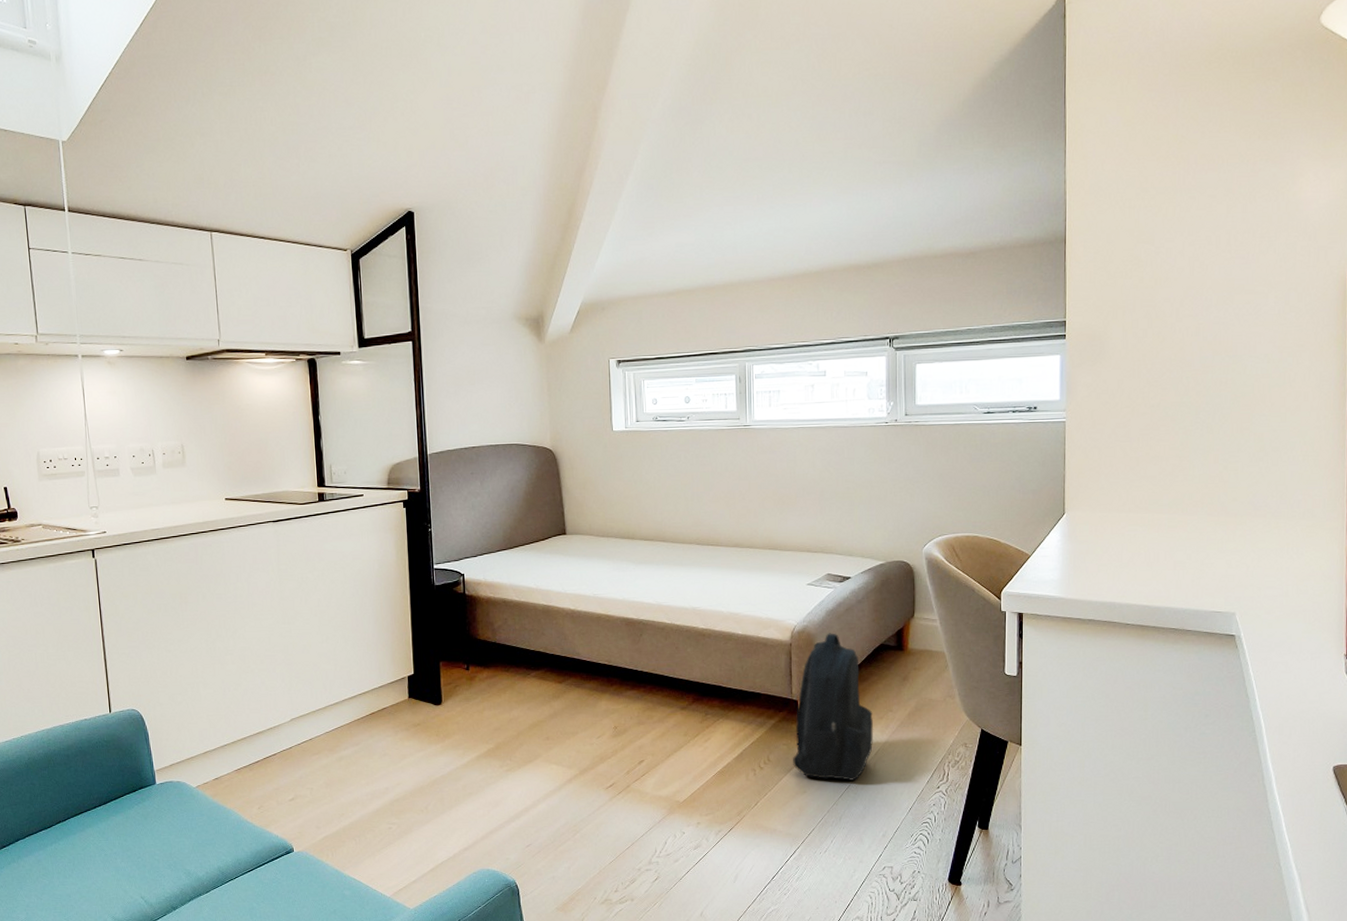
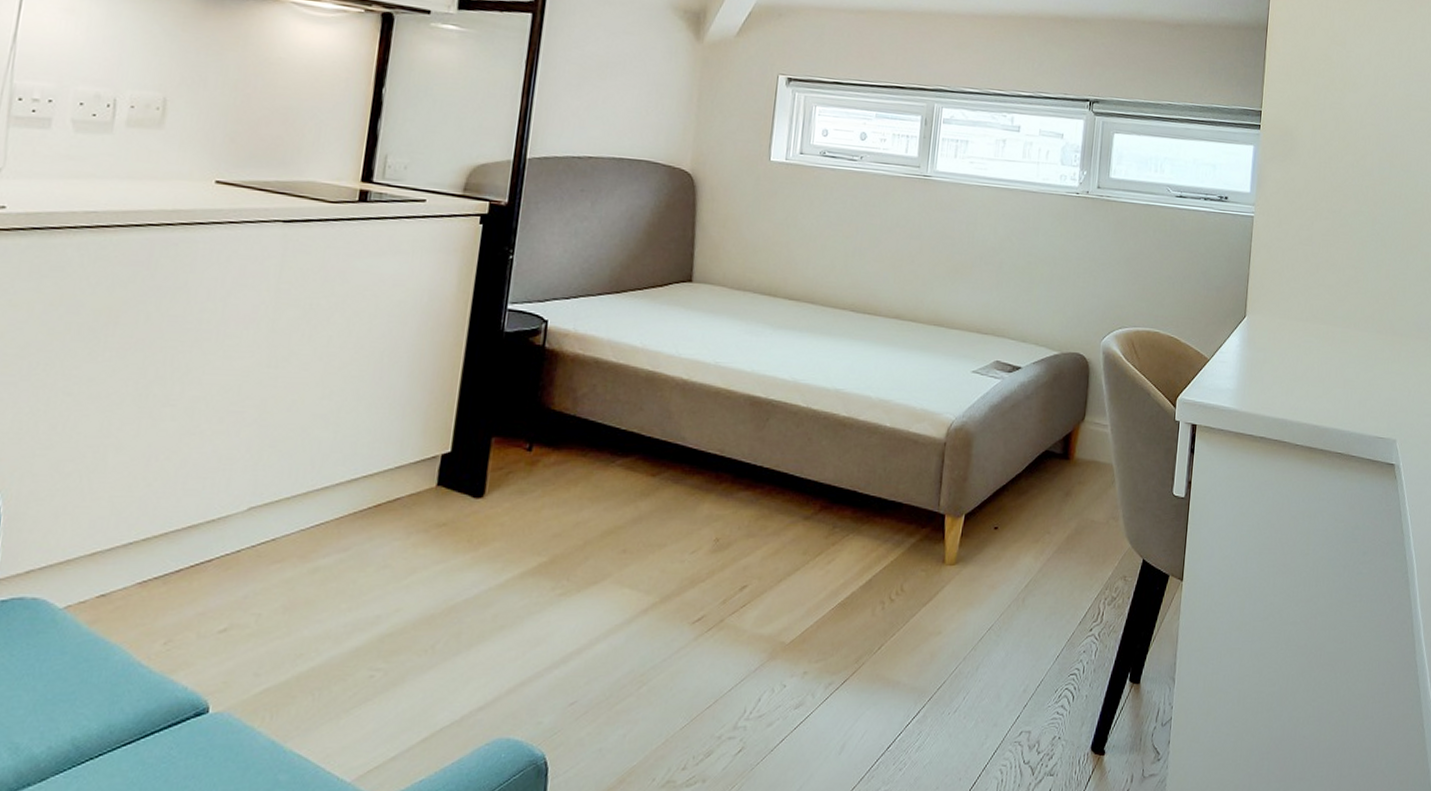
backpack: present [793,633,874,781] -> none [930,433,1028,619]

